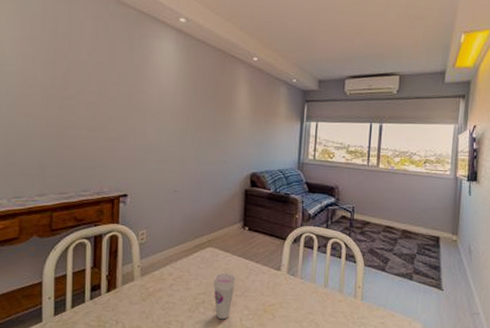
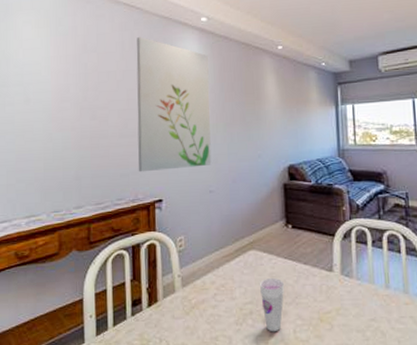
wall art: none [104,28,184,167] -> present [136,36,212,173]

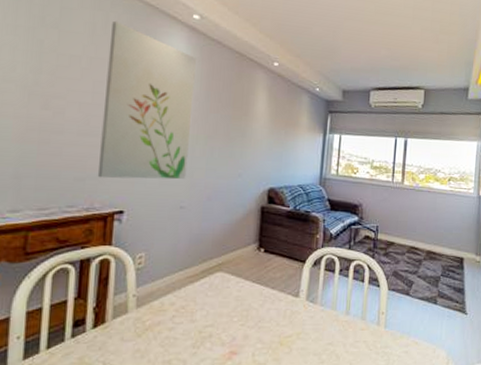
cup: present [259,277,285,332] -> none [222,301,250,356]

